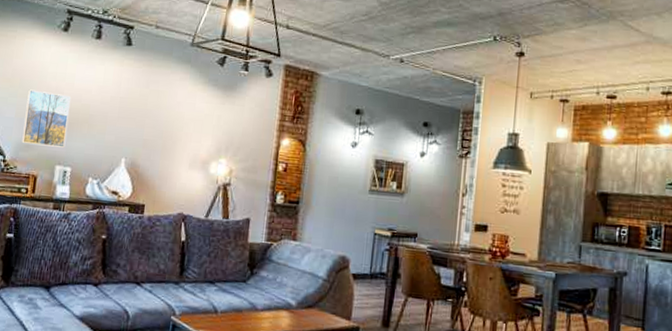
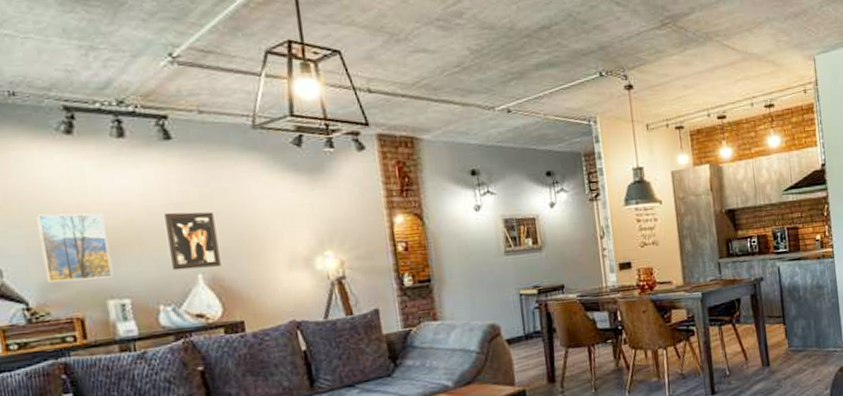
wall art: none [106,103,146,155] -> present [164,212,221,271]

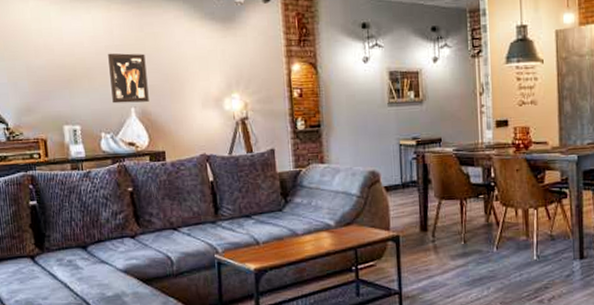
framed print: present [36,213,114,283] -> none [15,50,69,108]

